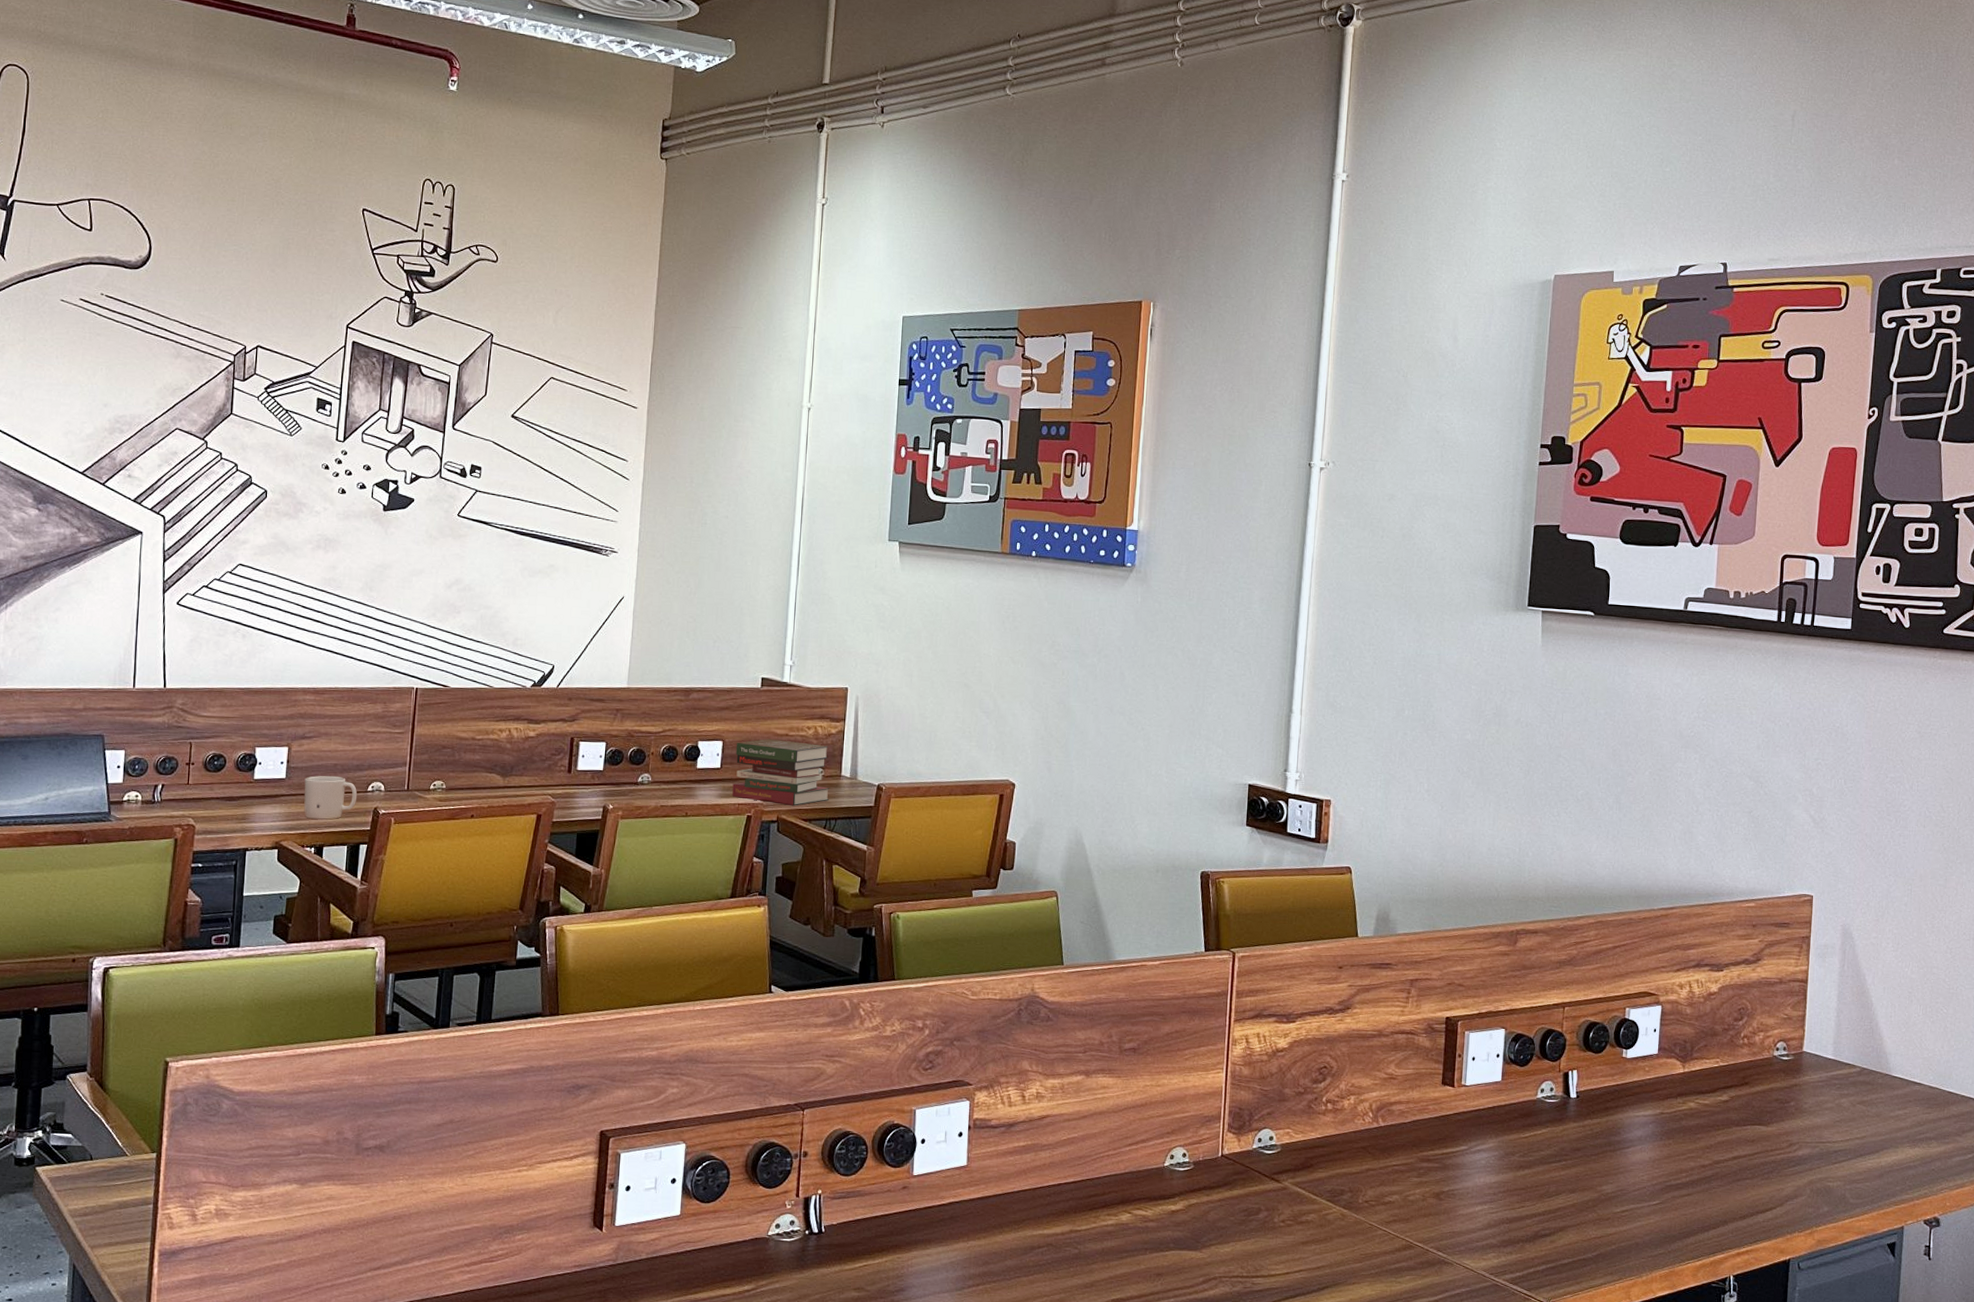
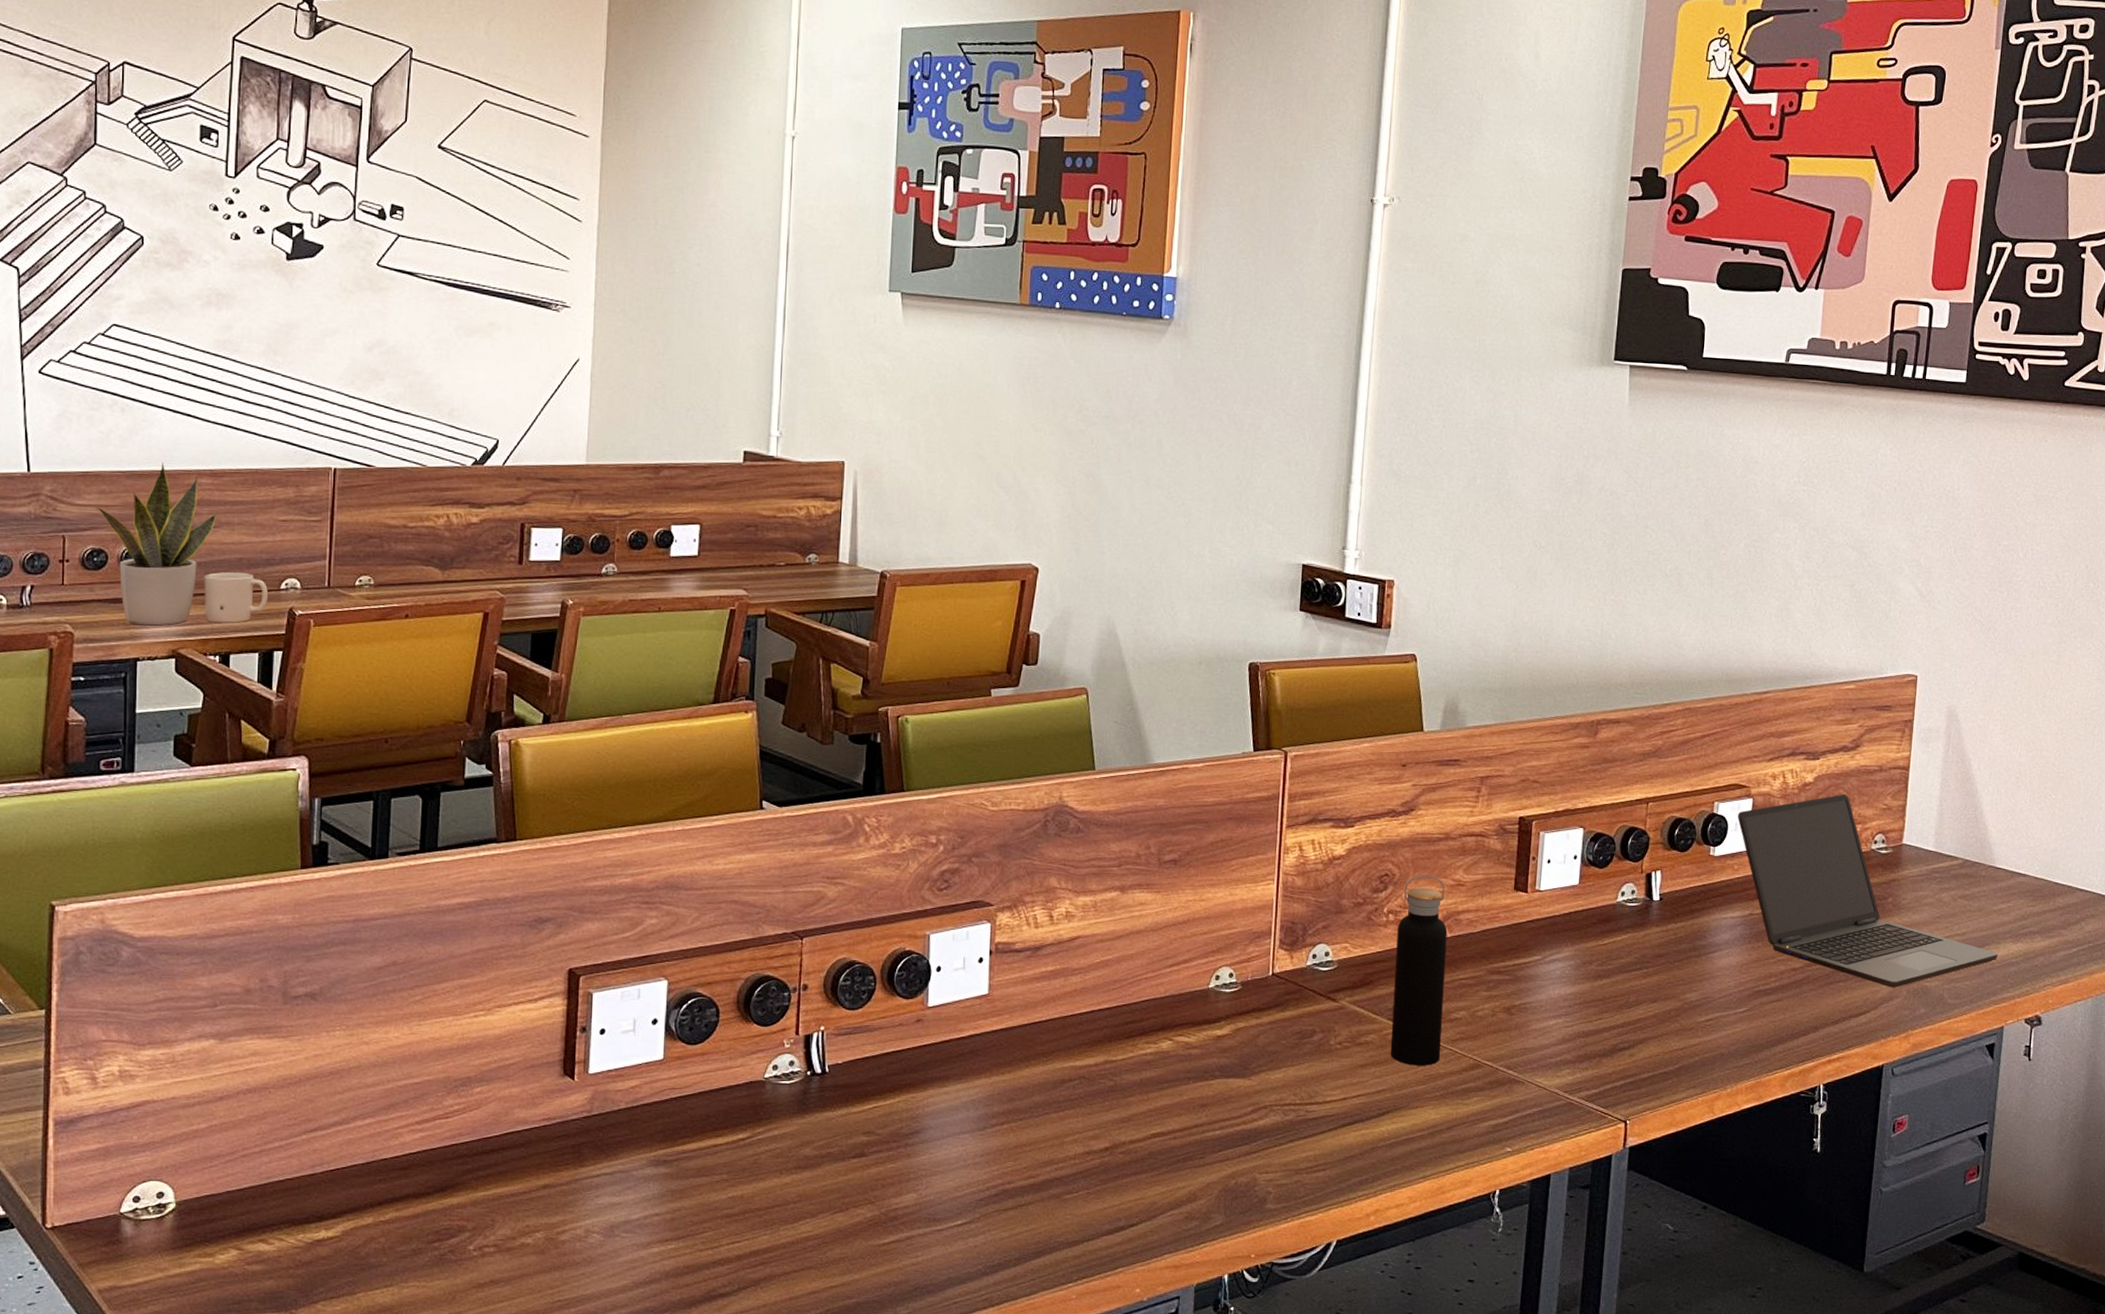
potted plant: none [218,681,318,822] -> present [95,463,217,627]
books: present [732,739,829,806] -> none [712,521,825,598]
water bottle: none [1329,1068,1381,1245] -> present [1390,875,1448,1066]
laptop: none [1648,1003,1897,1186] -> present [1738,794,1999,988]

